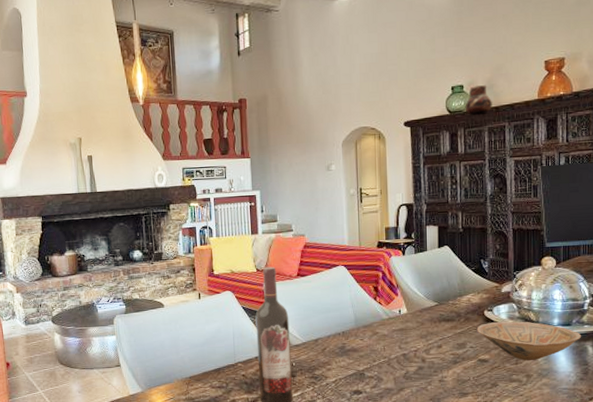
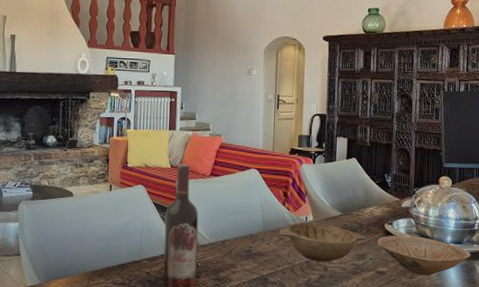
decorative bowl: none [372,315,464,354] -> present [278,222,365,262]
ceramic pot: present [465,85,492,116] -> none [379,10,404,38]

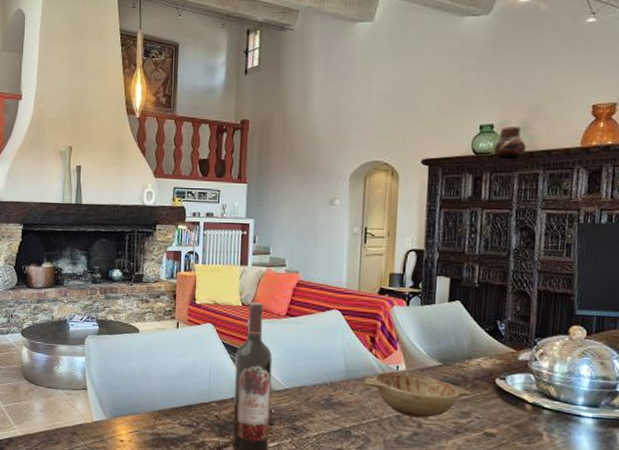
bowl: present [377,235,471,275] -> none [485,392,611,442]
ceramic pot: none [379,10,404,38] -> present [493,127,526,160]

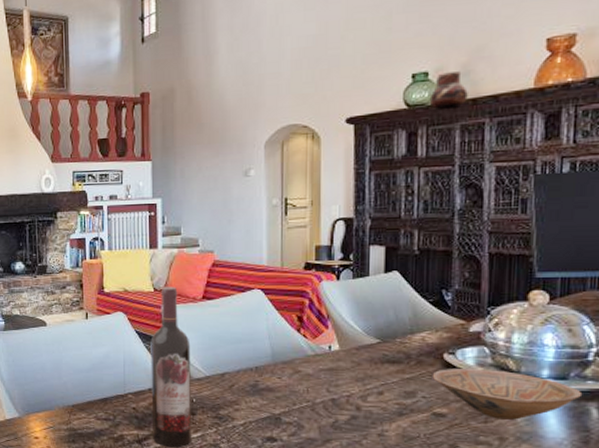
decorative bowl: present [364,371,470,418] -> none [293,352,415,400]
bowl: none [485,392,611,442] -> present [432,367,583,420]

